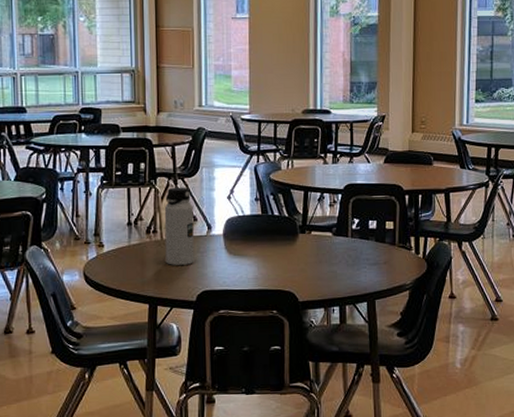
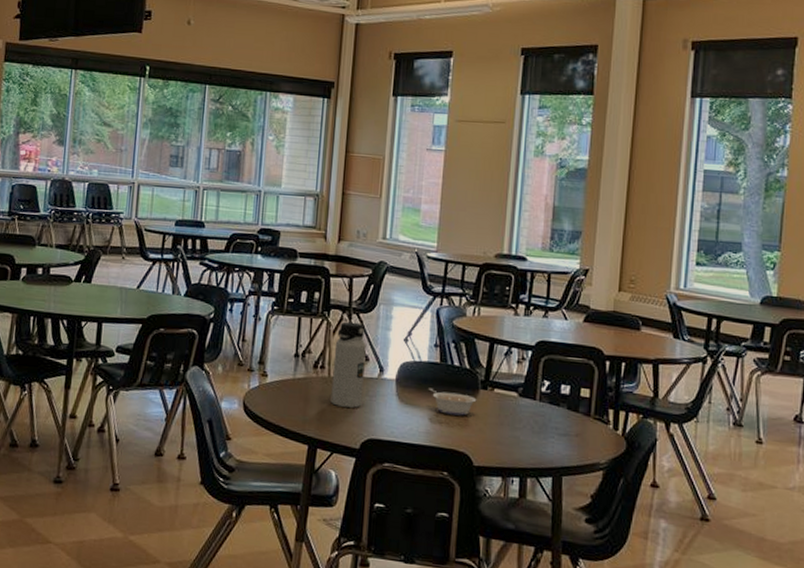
legume: none [253,238,297,260] -> present [428,387,477,416]

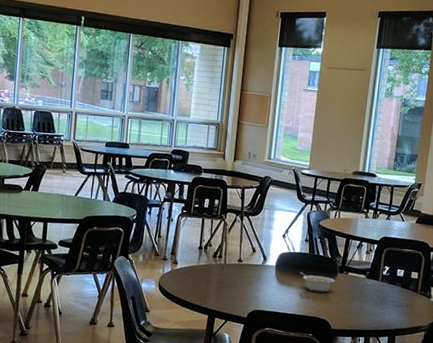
water bottle: present [330,321,366,408] -> none [226,222,254,287]

